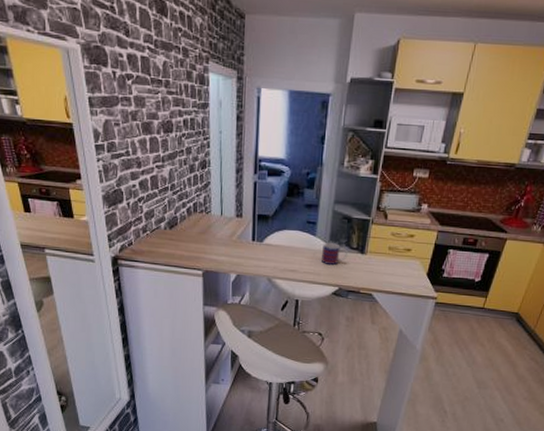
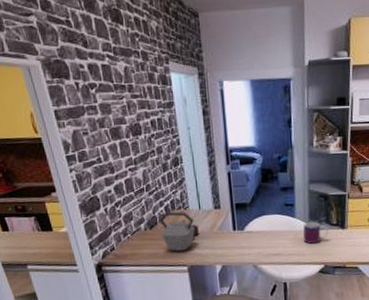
kettle: none [180,214,219,255] -> present [160,211,200,251]

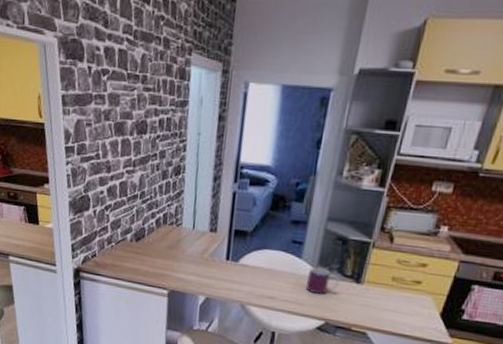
kettle: present [160,211,200,251] -> none [146,225,189,273]

